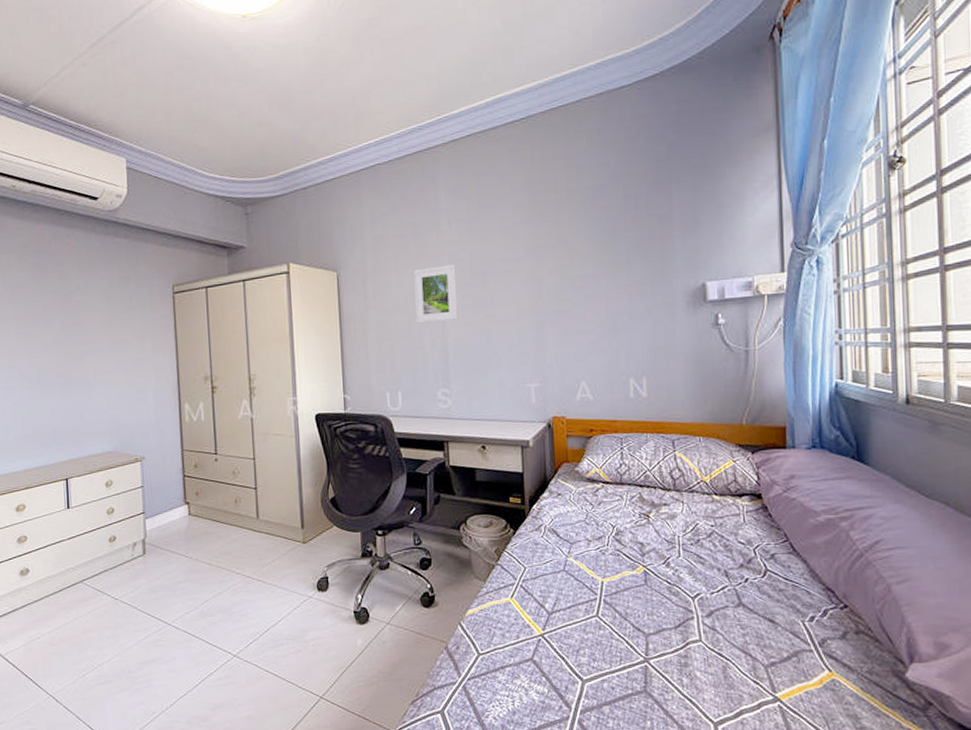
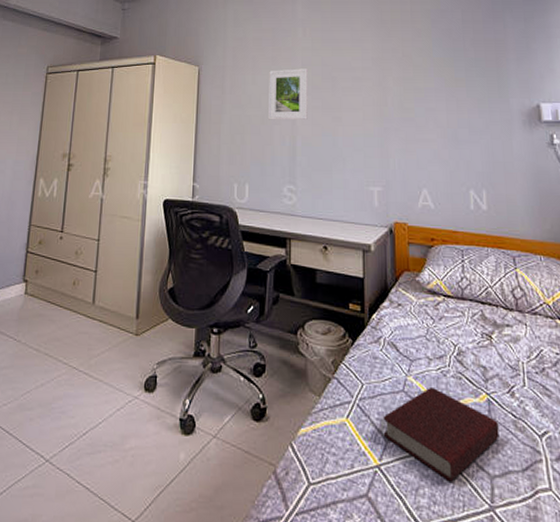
book: none [545,564,655,642] -> present [383,386,500,482]

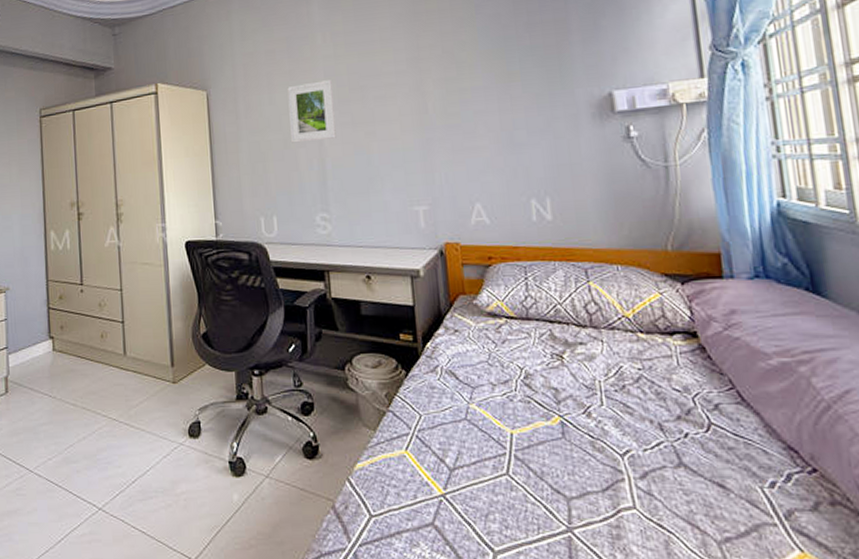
book: present [383,386,500,482] -> none [445,412,576,506]

